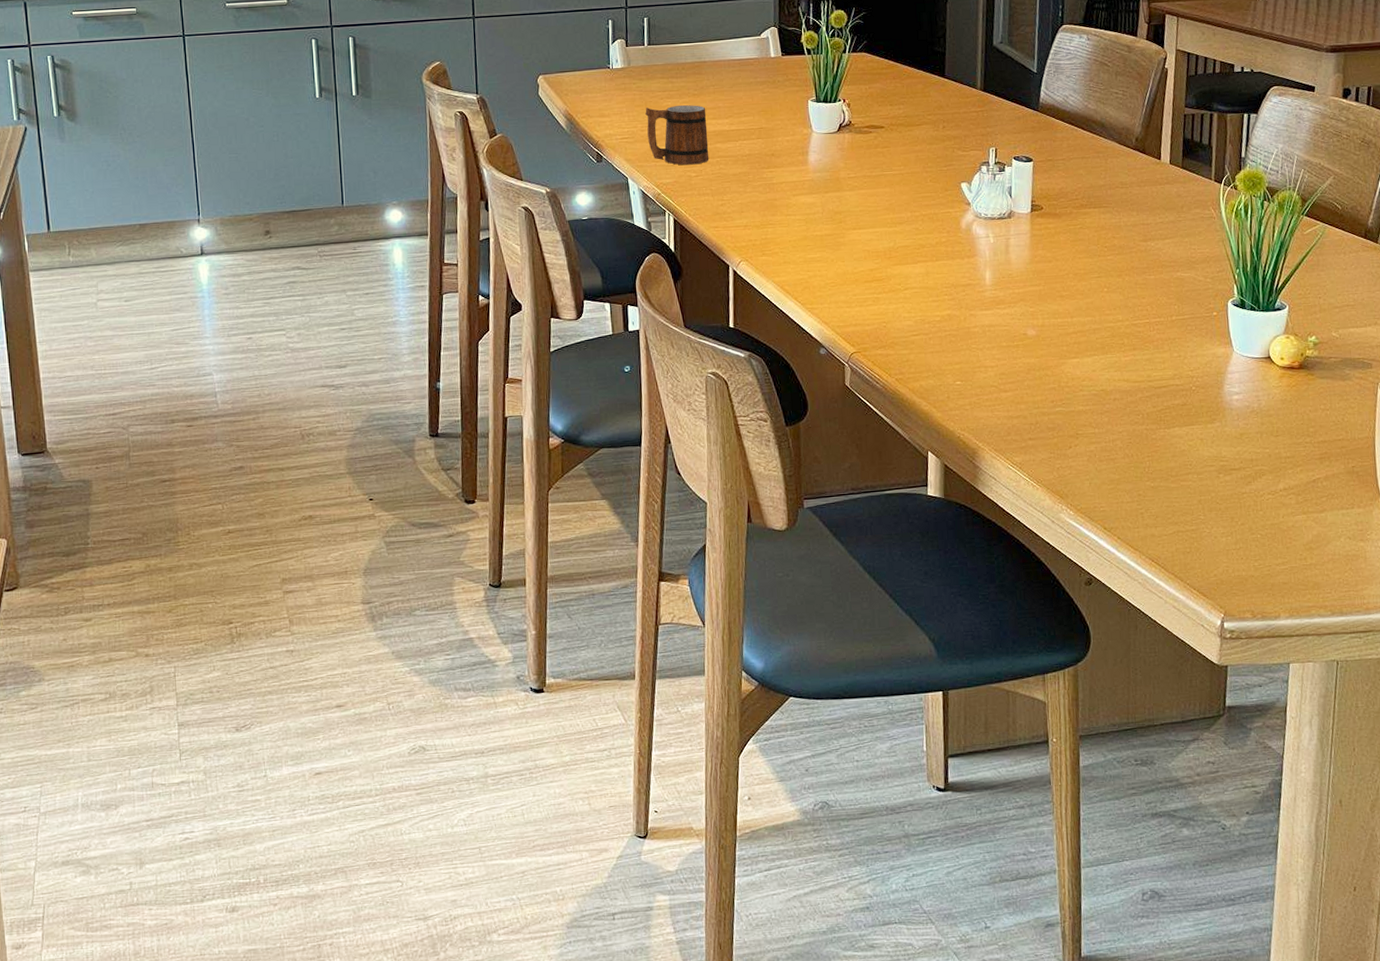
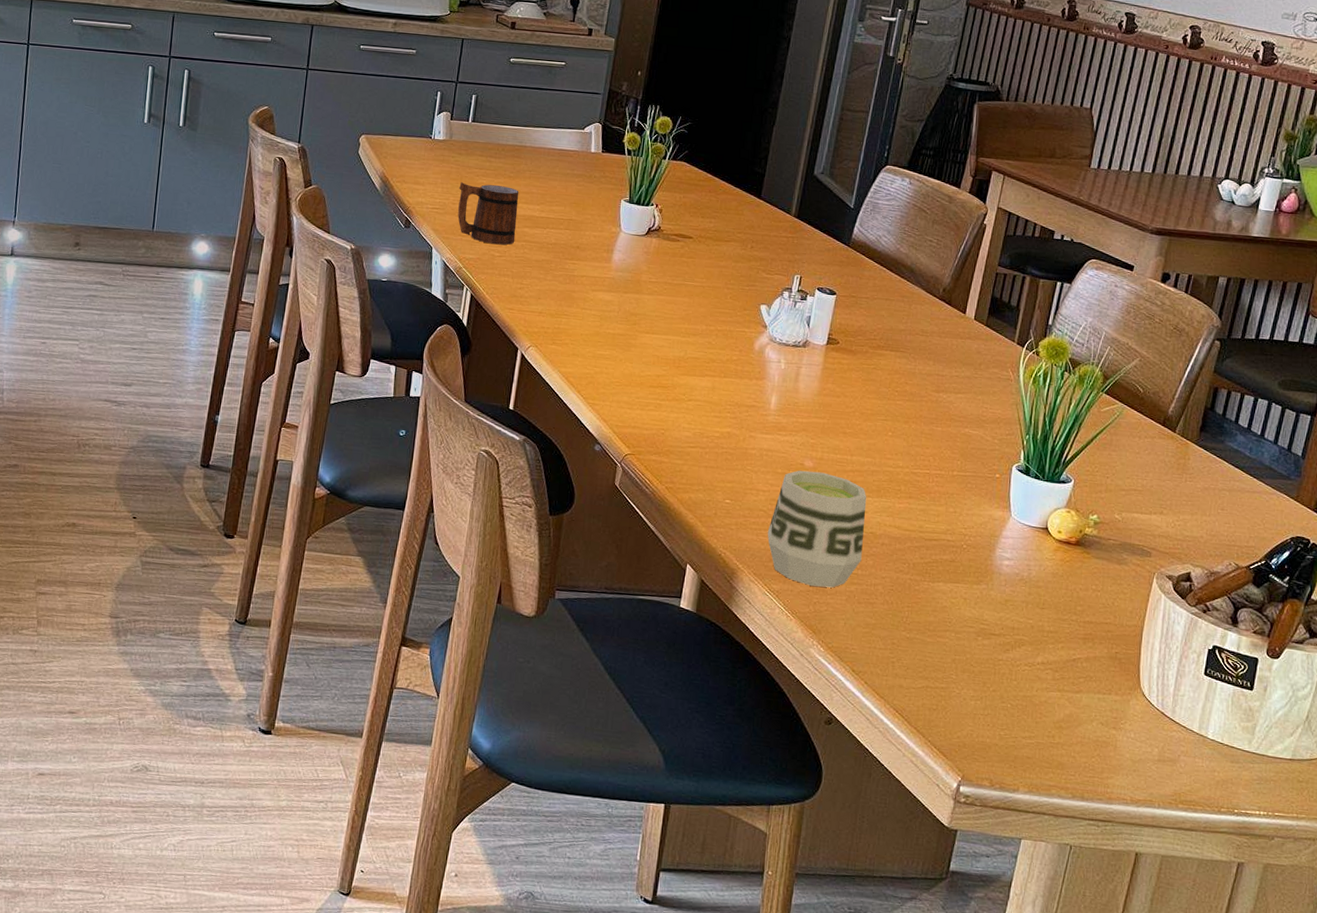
cup: none [1001,338,1097,452] -> present [767,470,867,588]

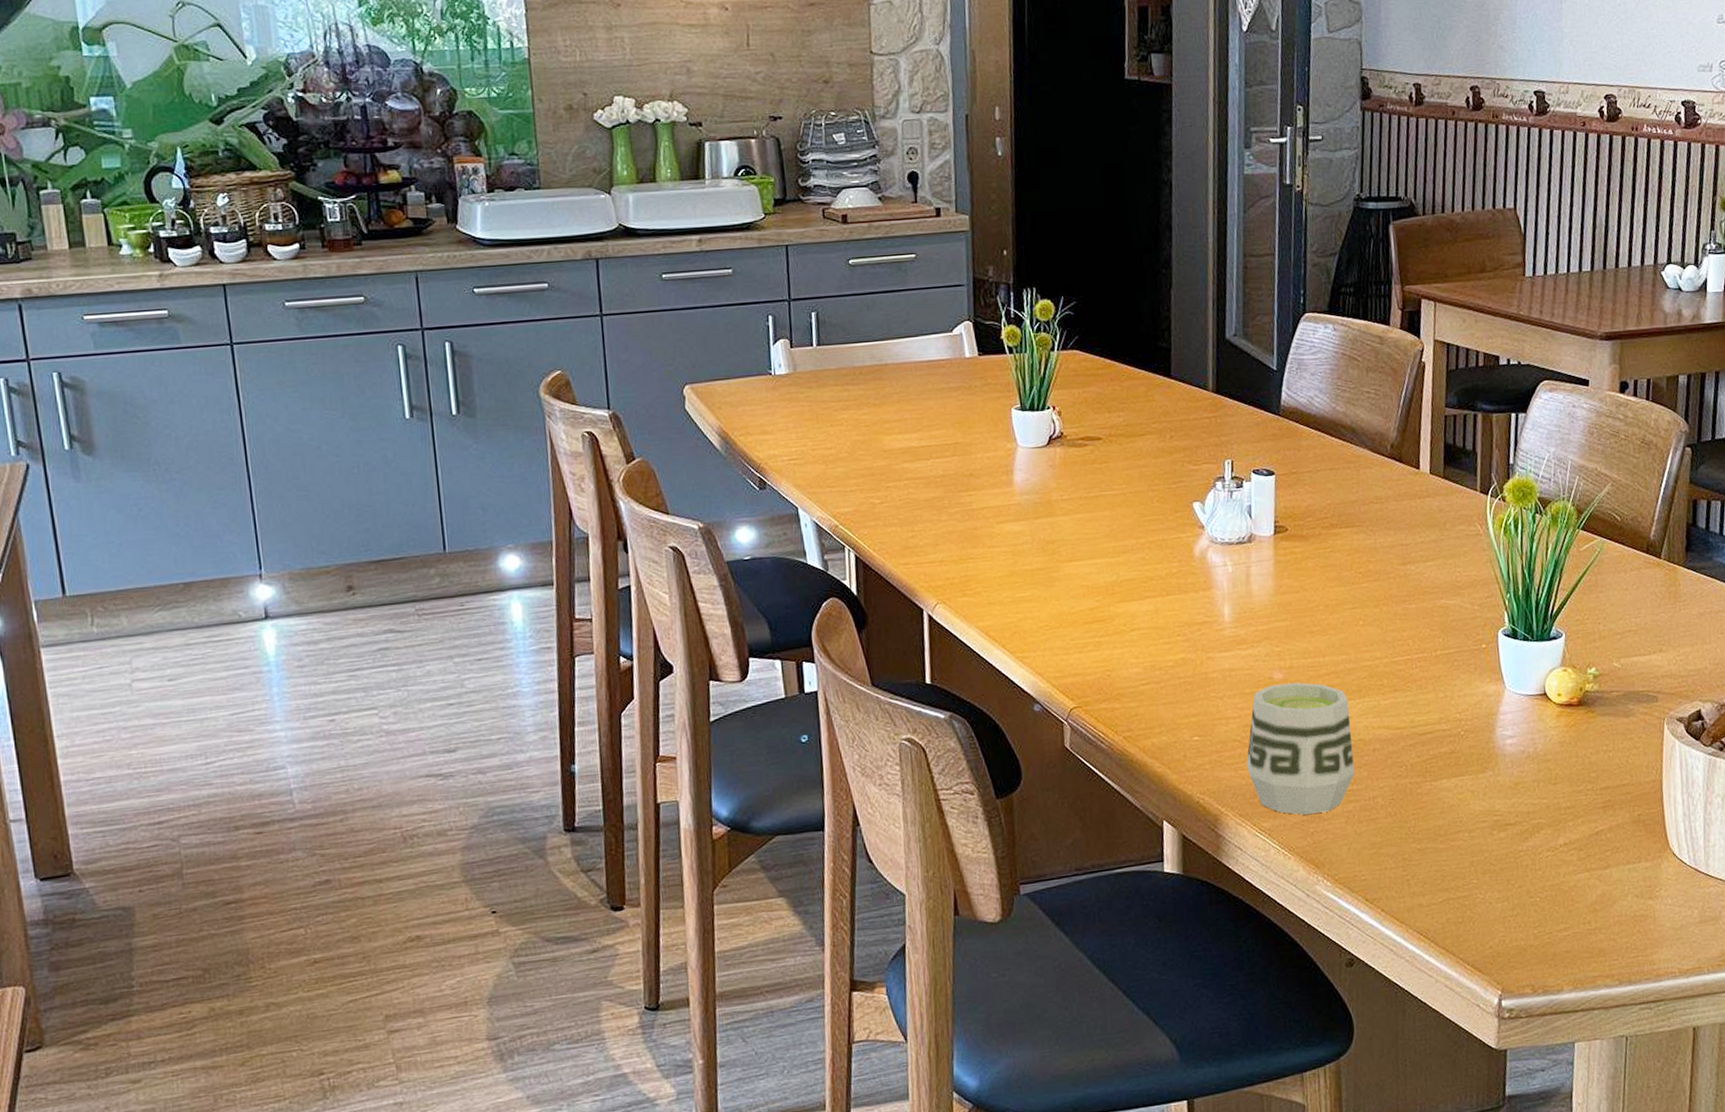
mug: present [457,182,519,245] -> none [816,417,896,491]

